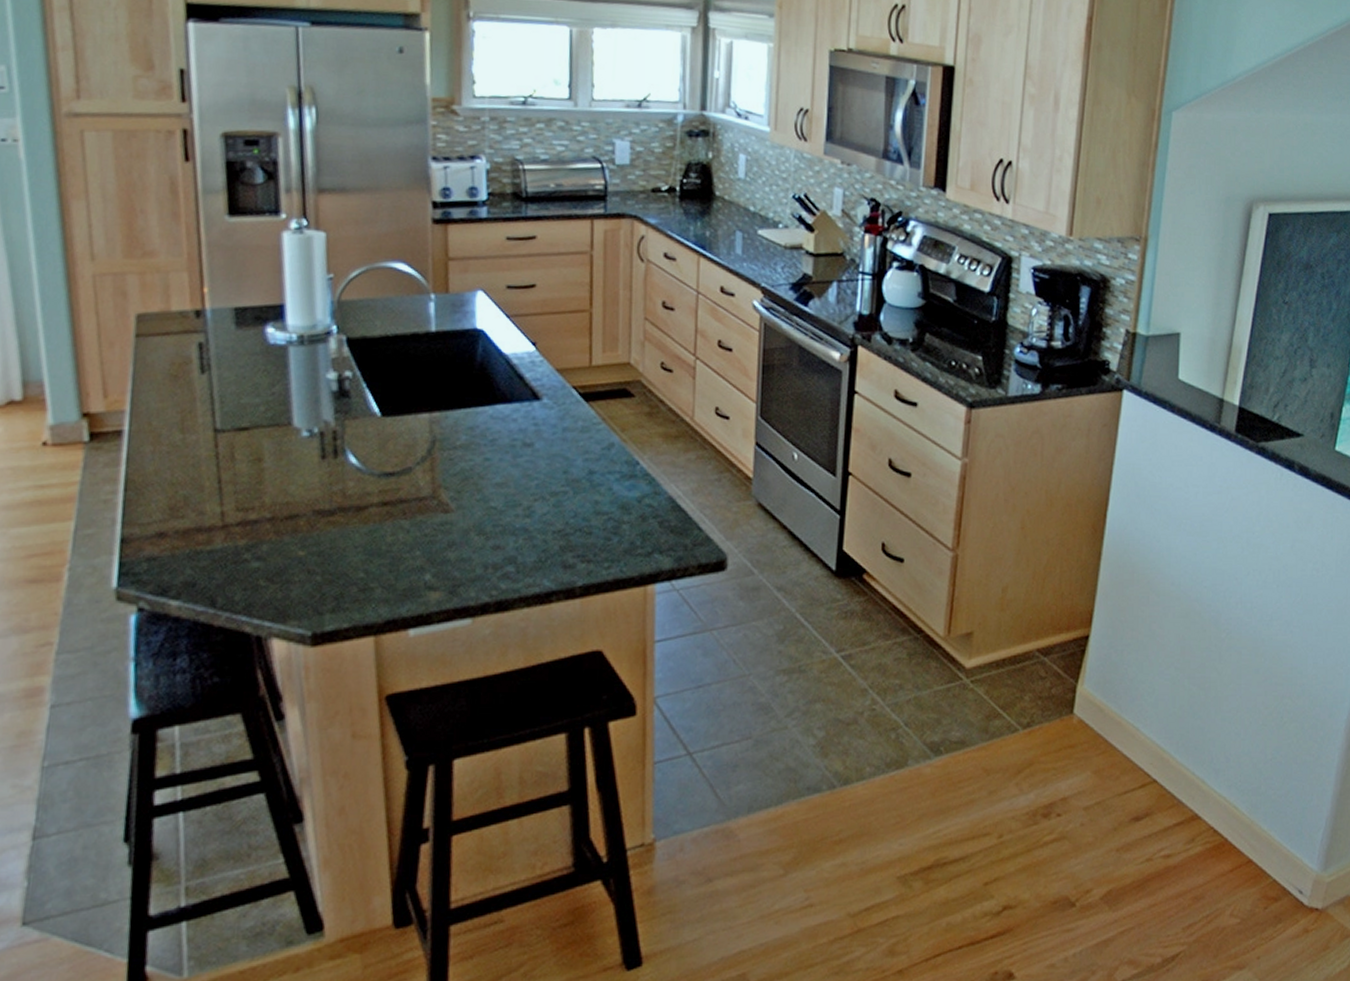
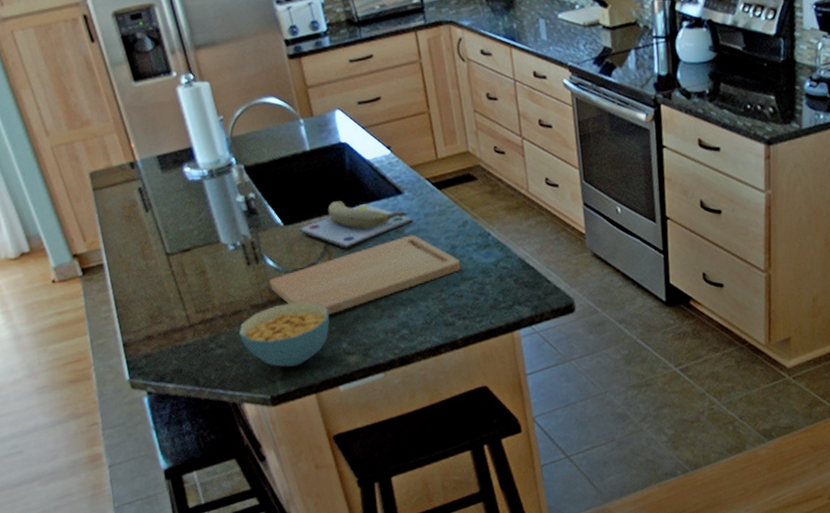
cereal bowl: none [287,514,416,596] -> present [238,302,330,367]
cutting board: none [345,450,597,536] -> present [269,234,462,315]
banana: none [398,397,548,455] -> present [298,201,413,248]

